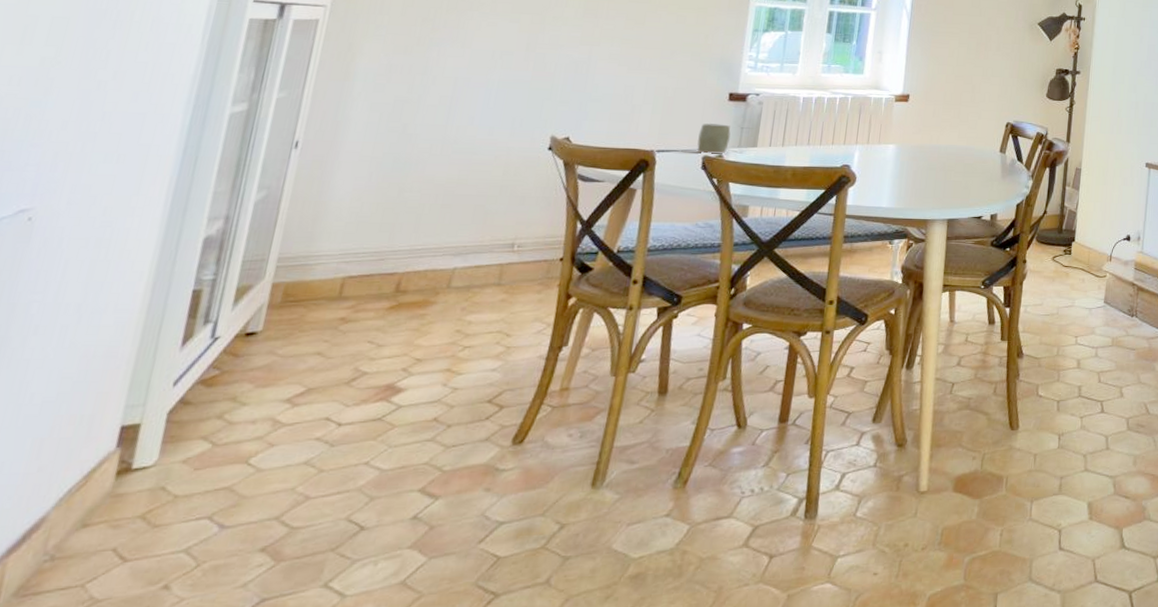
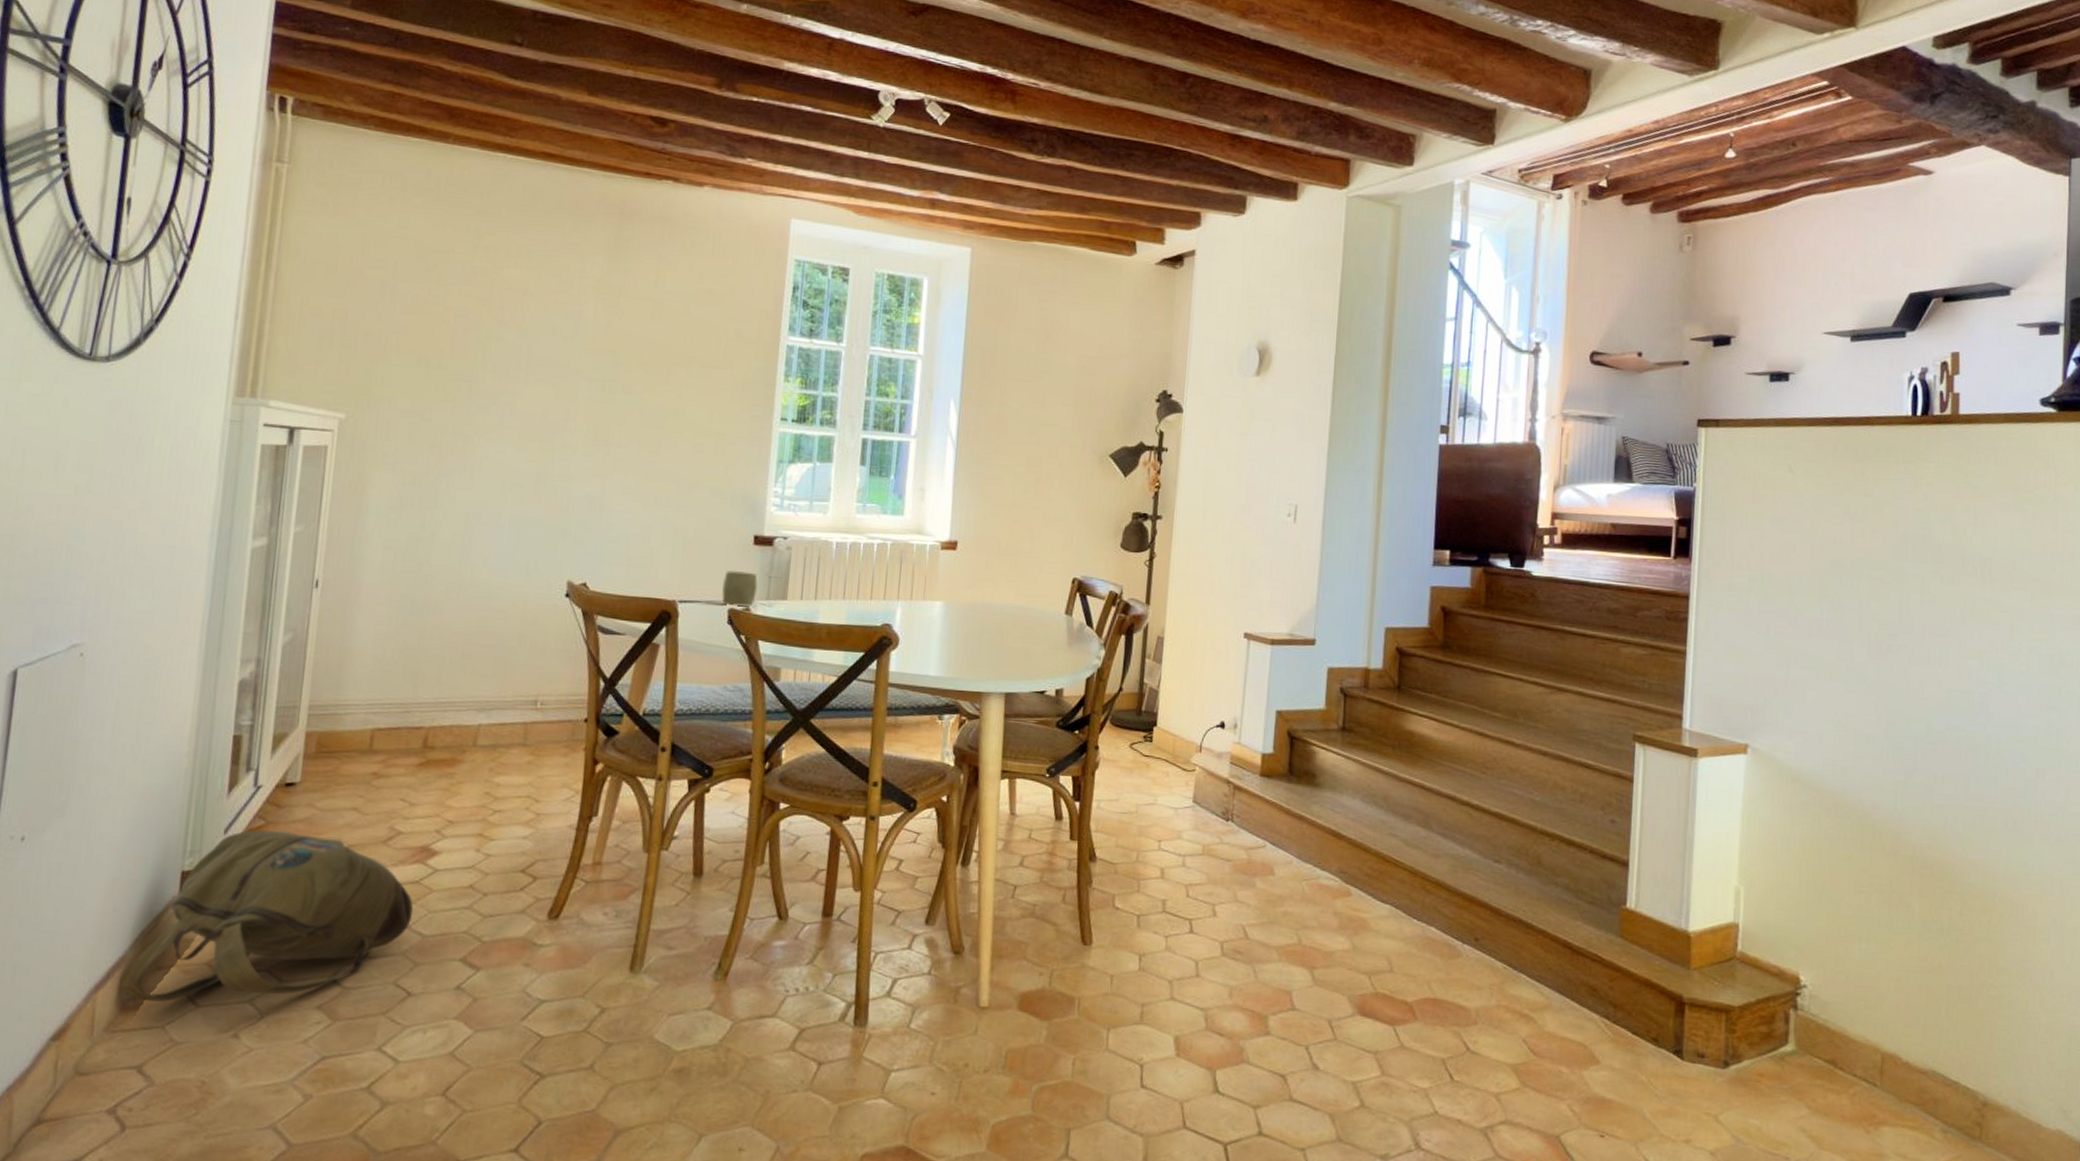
backpack: none [37,379,374,560] -> present [120,830,414,1002]

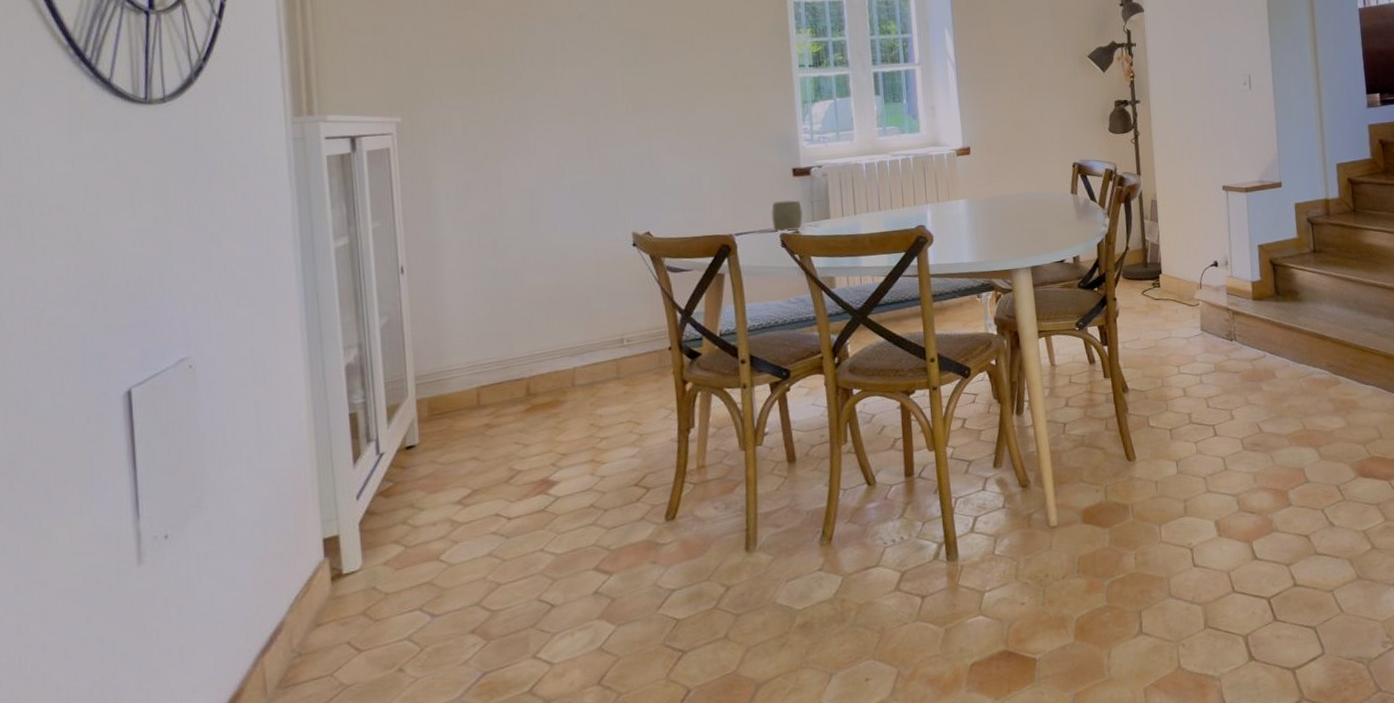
backpack: present [120,830,414,1002] -> none [283,486,544,656]

